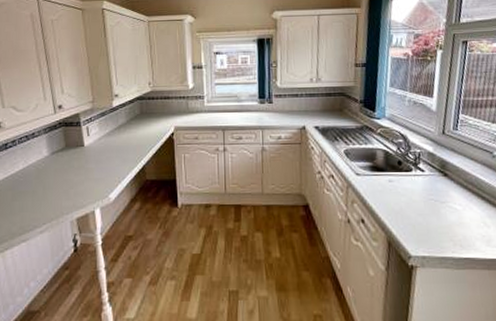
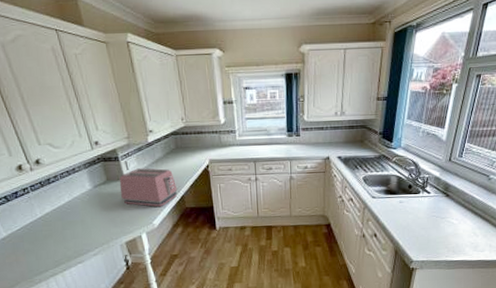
toaster: none [78,134,139,178] -> present [119,168,178,207]

